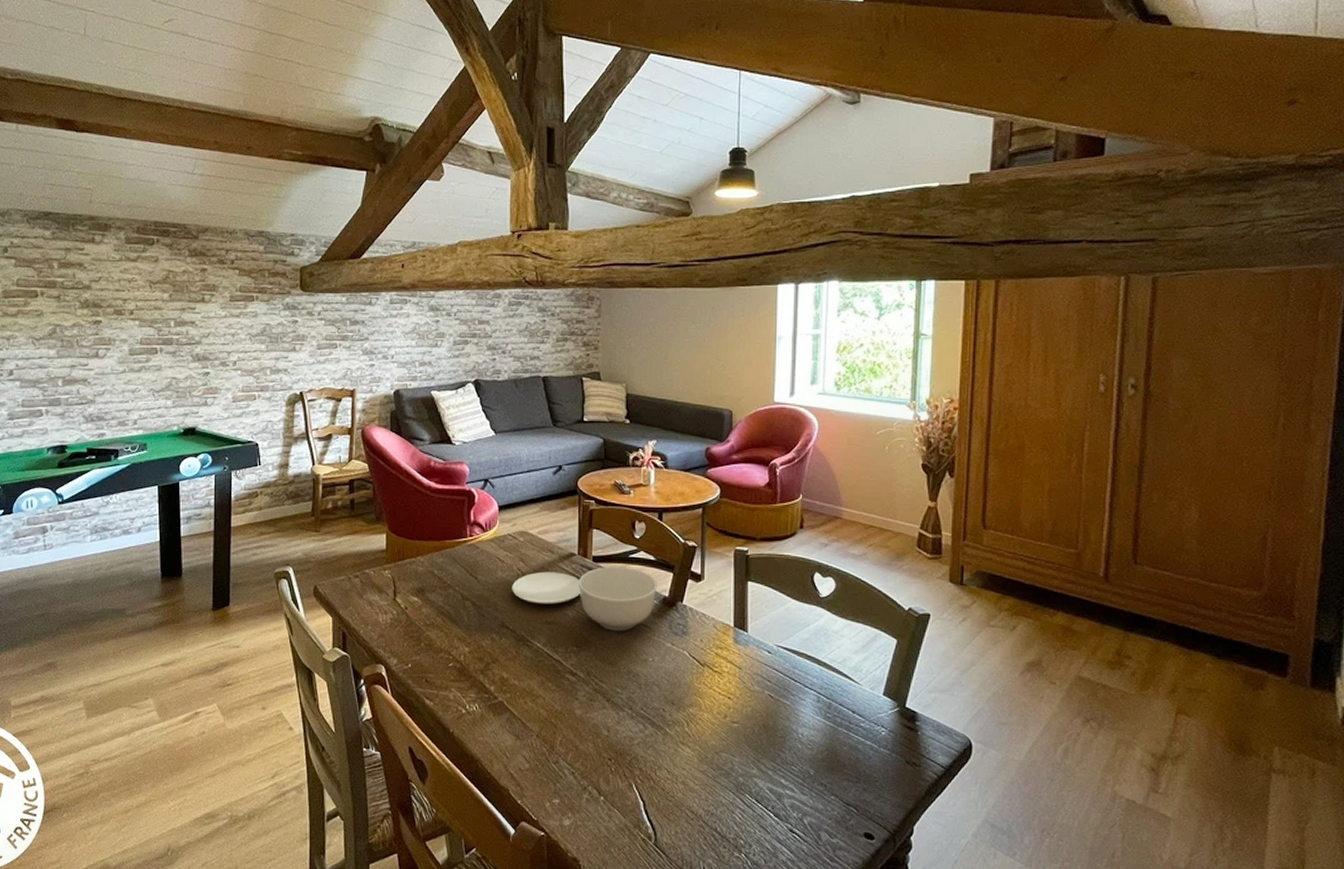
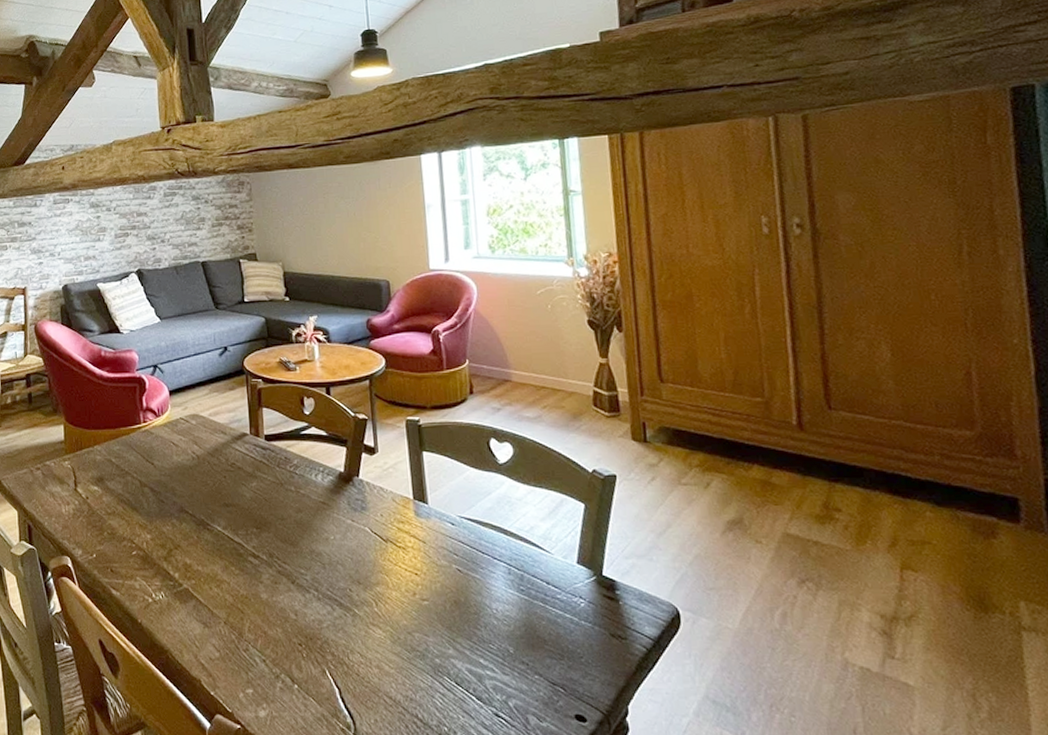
plate: present [512,571,581,605] -> none [188,453,257,487]
bowl: present [579,566,657,631] -> none [253,443,332,510]

